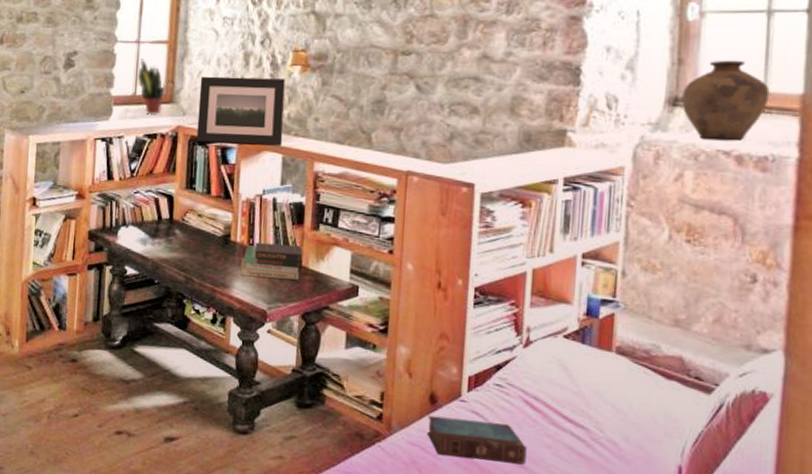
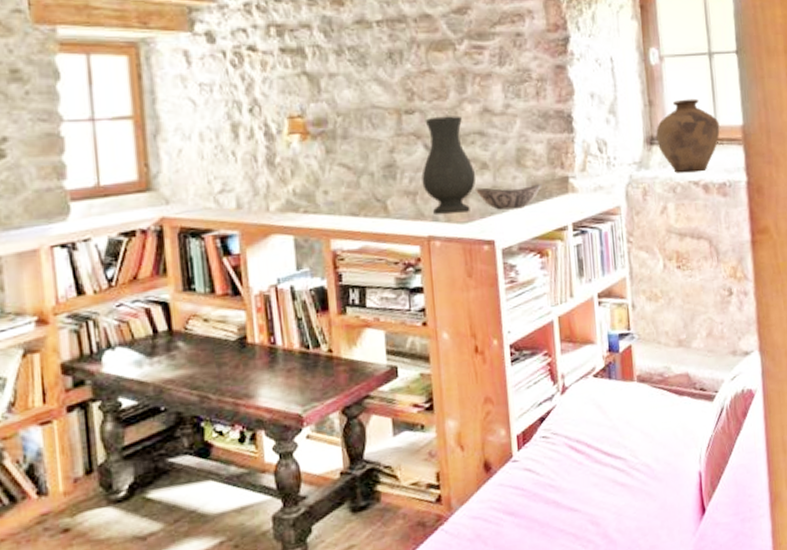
potted plant: present [137,59,173,115] -> none [98,140,145,208]
picture frame: present [196,76,285,146] -> none [181,150,292,235]
books: present [240,242,303,280] -> none [263,334,334,381]
vase: none [408,59,465,154] -> present [421,116,477,216]
book: present [426,415,527,465] -> none [484,473,578,521]
decorative bowl: none [461,131,536,156] -> present [474,184,543,210]

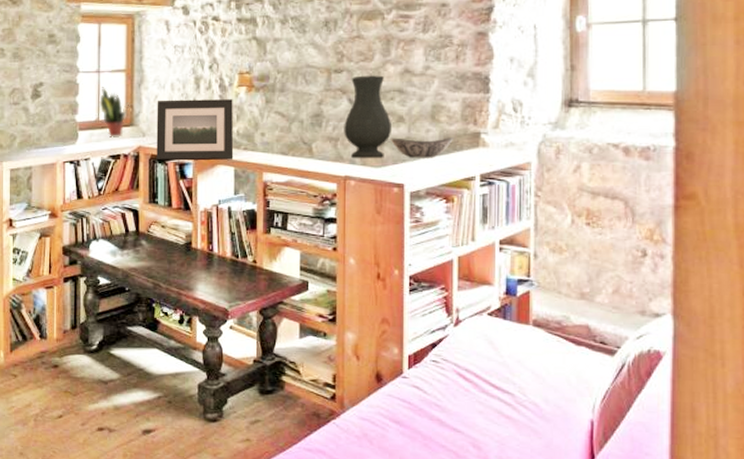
potted plant: none [98,140,145,208] -> present [99,87,131,137]
picture frame: none [181,150,292,235] -> present [156,99,234,161]
vase: present [656,98,720,173] -> none [576,64,648,135]

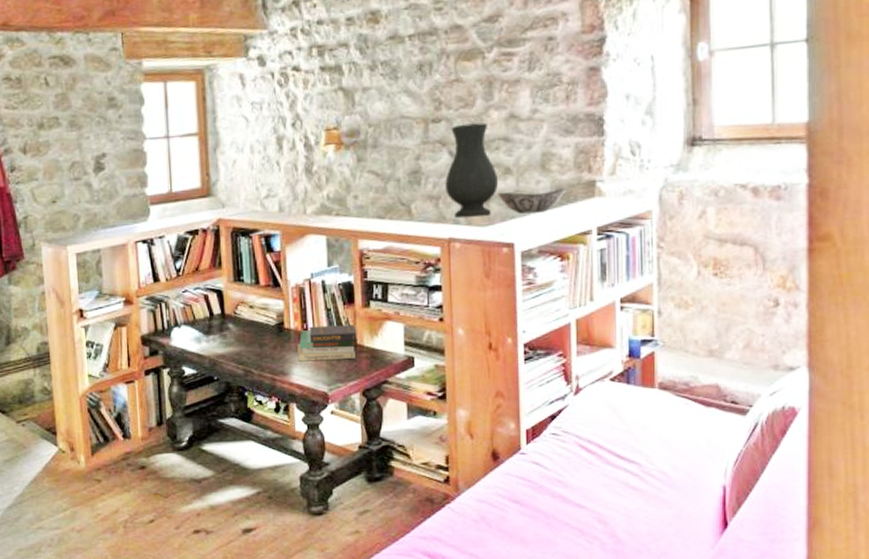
potted plant: present [99,87,131,137] -> none [171,154,207,211]
picture frame: present [156,99,234,161] -> none [235,159,325,234]
books: none [202,247,258,280] -> present [297,324,358,362]

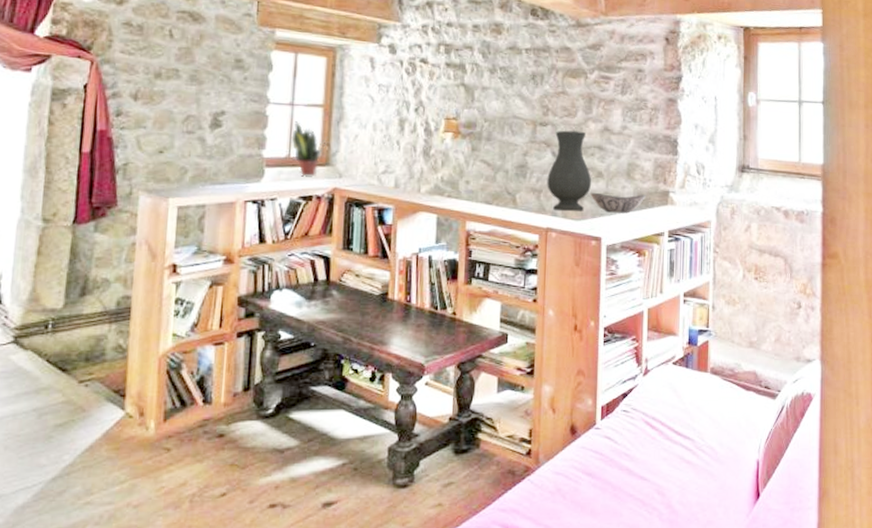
potted plant: none [171,154,207,211] -> present [291,121,328,177]
books: present [297,324,358,362] -> none [398,298,458,333]

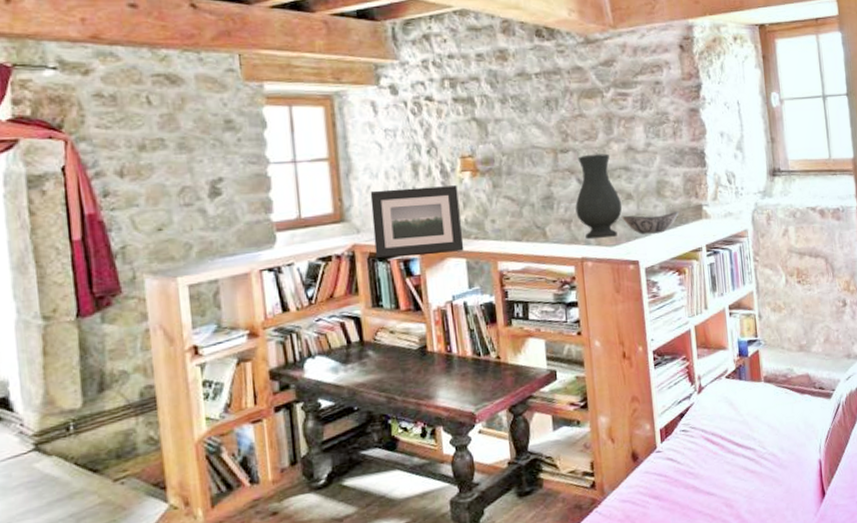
potted plant: present [291,121,328,177] -> none [299,179,339,237]
picture frame: none [353,140,438,207] -> present [370,185,464,259]

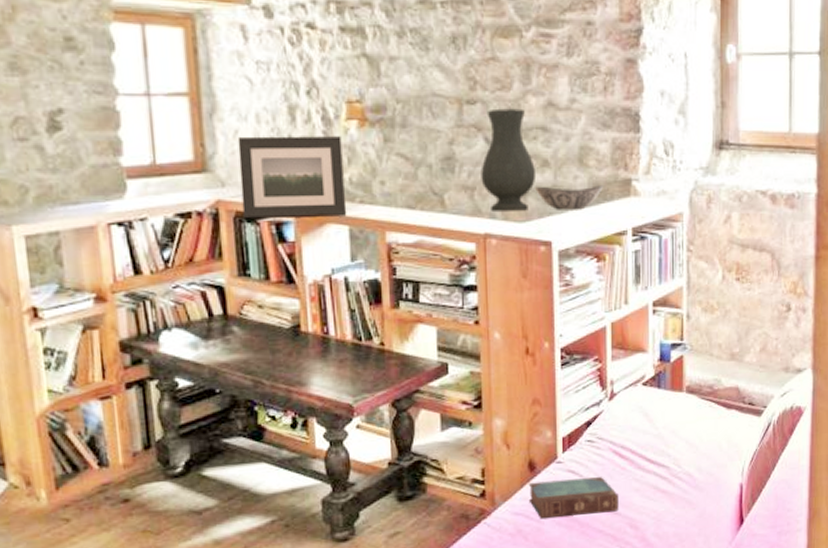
book: none [632,462,714,504] -> present [528,477,619,518]

